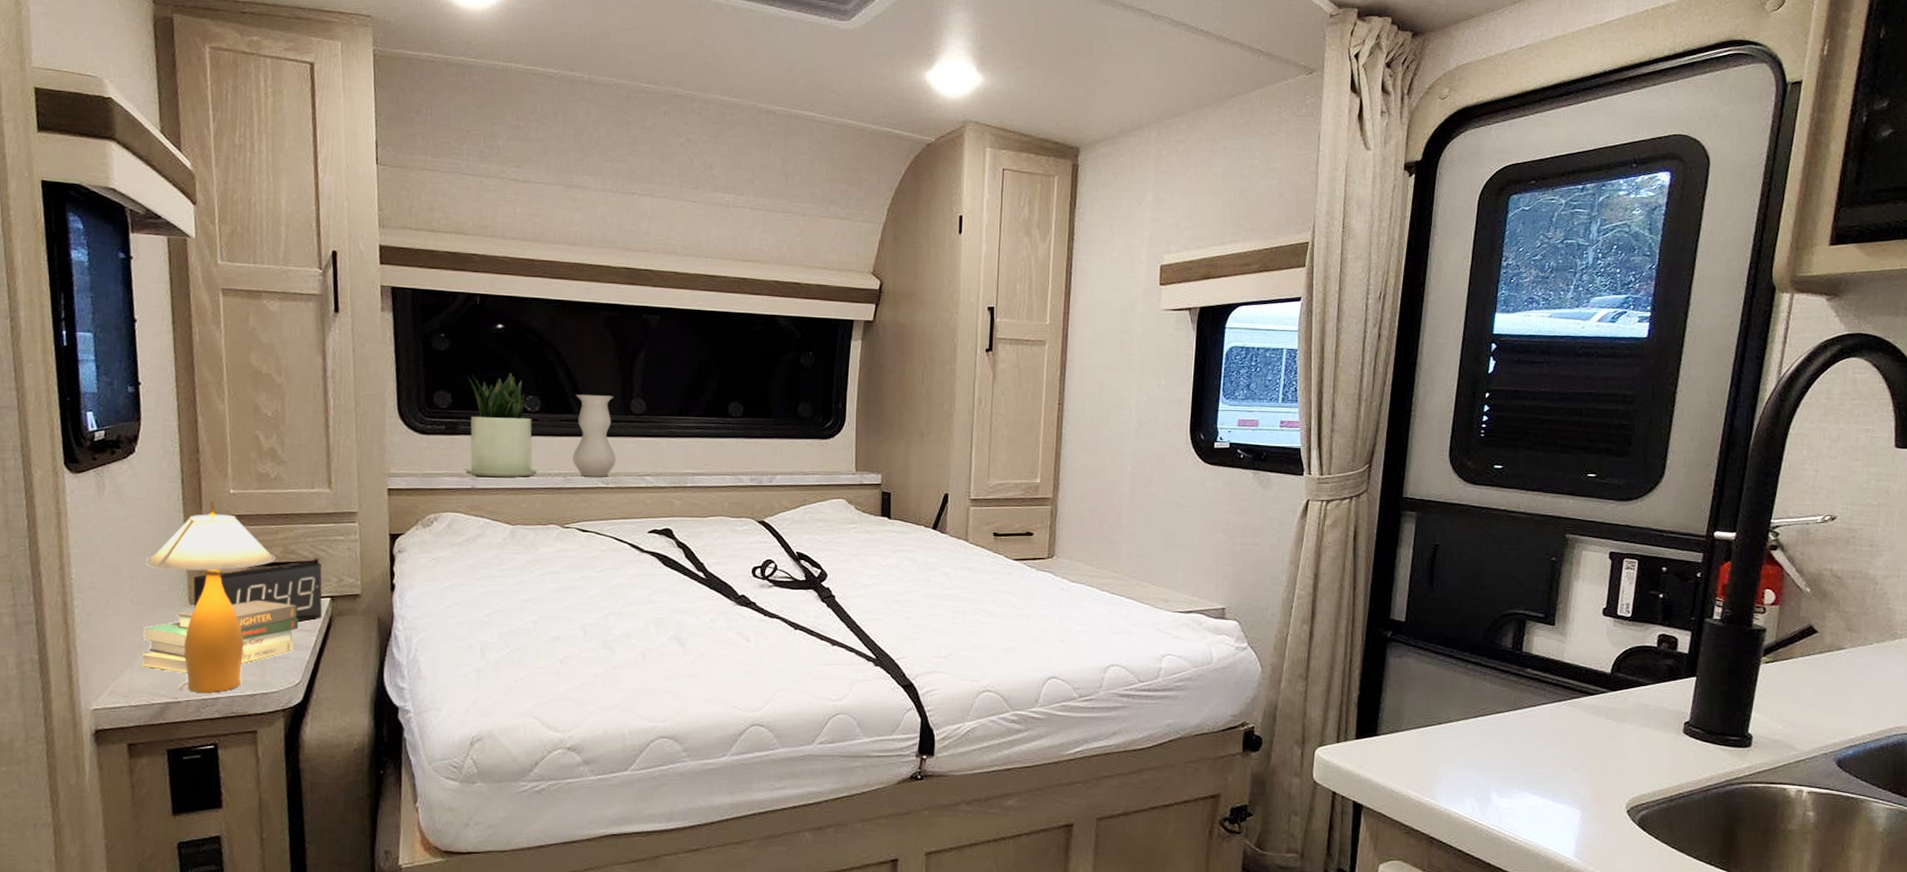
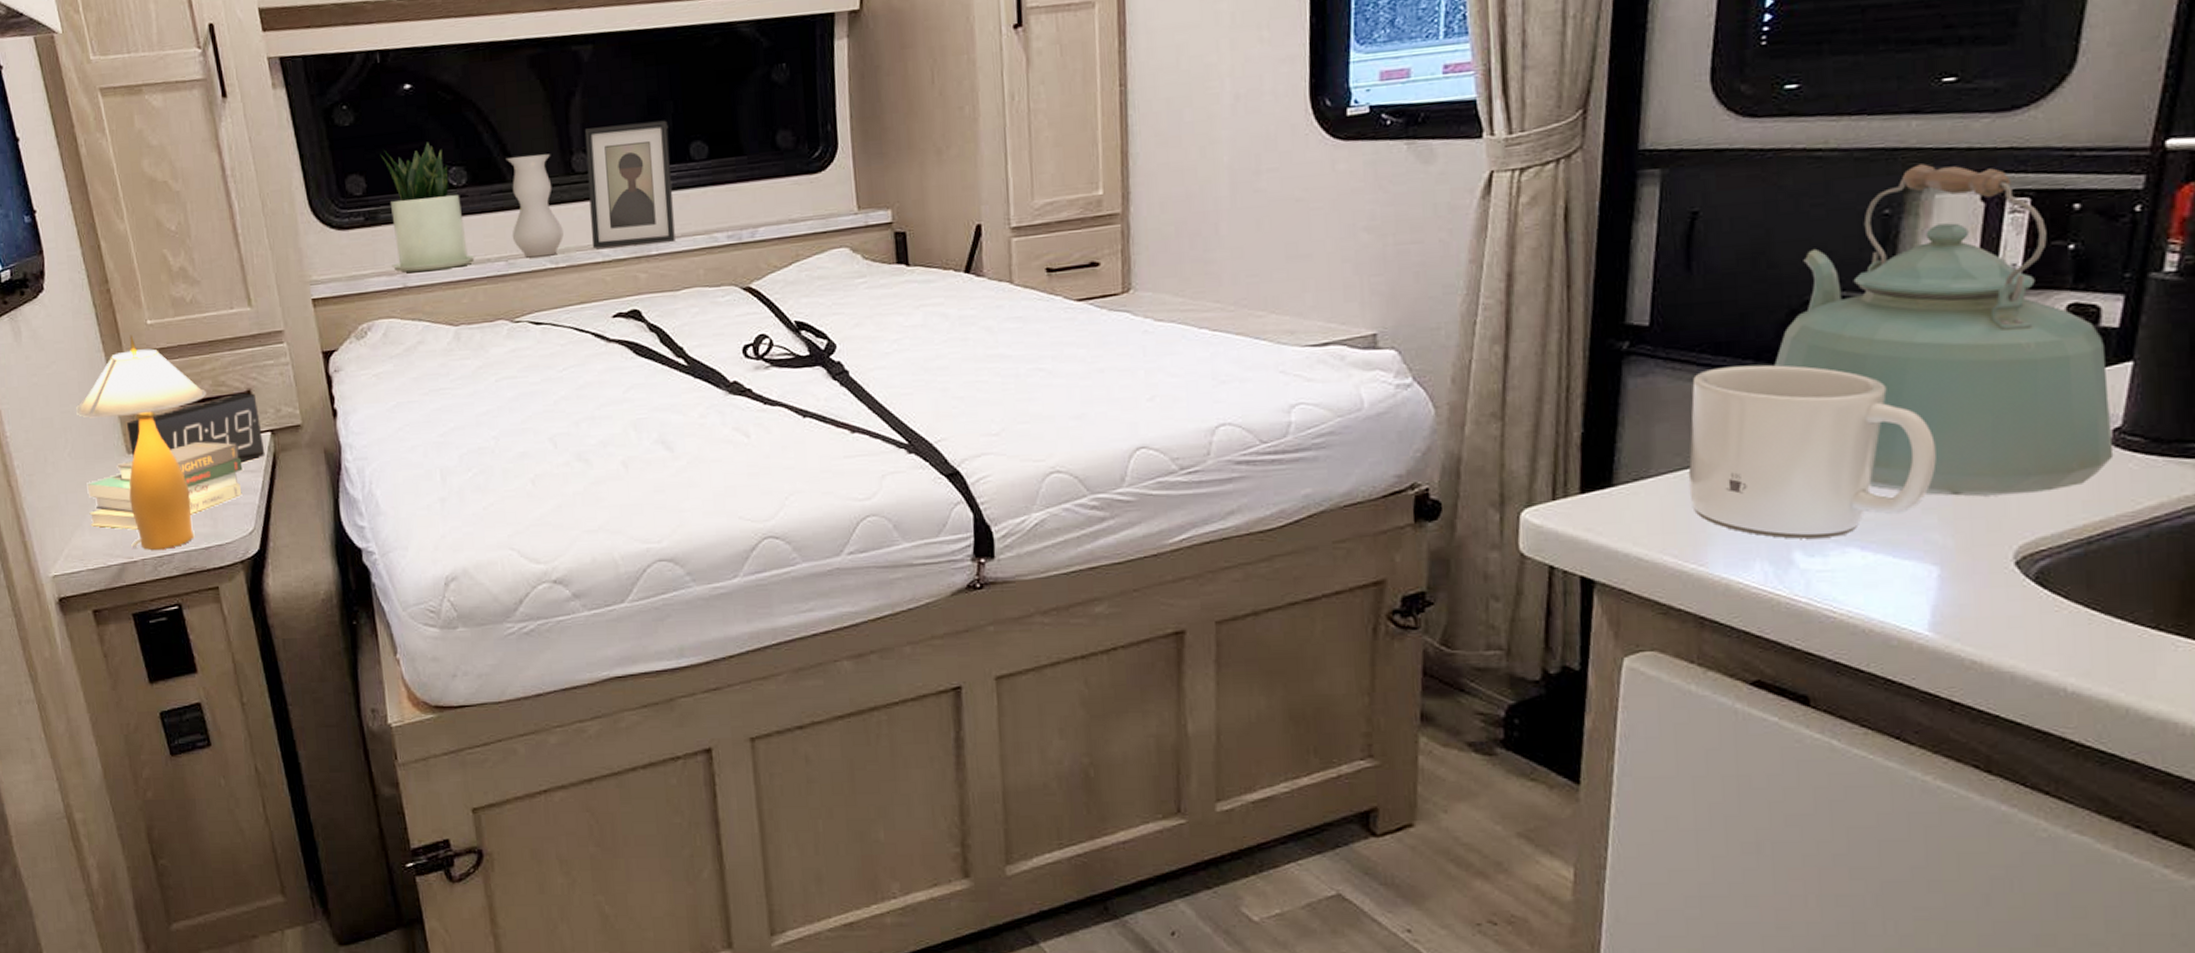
picture frame: none [640,380,713,479] -> present [584,120,675,249]
mug: none [1426,656,1581,784] -> present [1688,364,1937,539]
kettle: none [1483,529,1685,763] -> present [1774,164,2114,497]

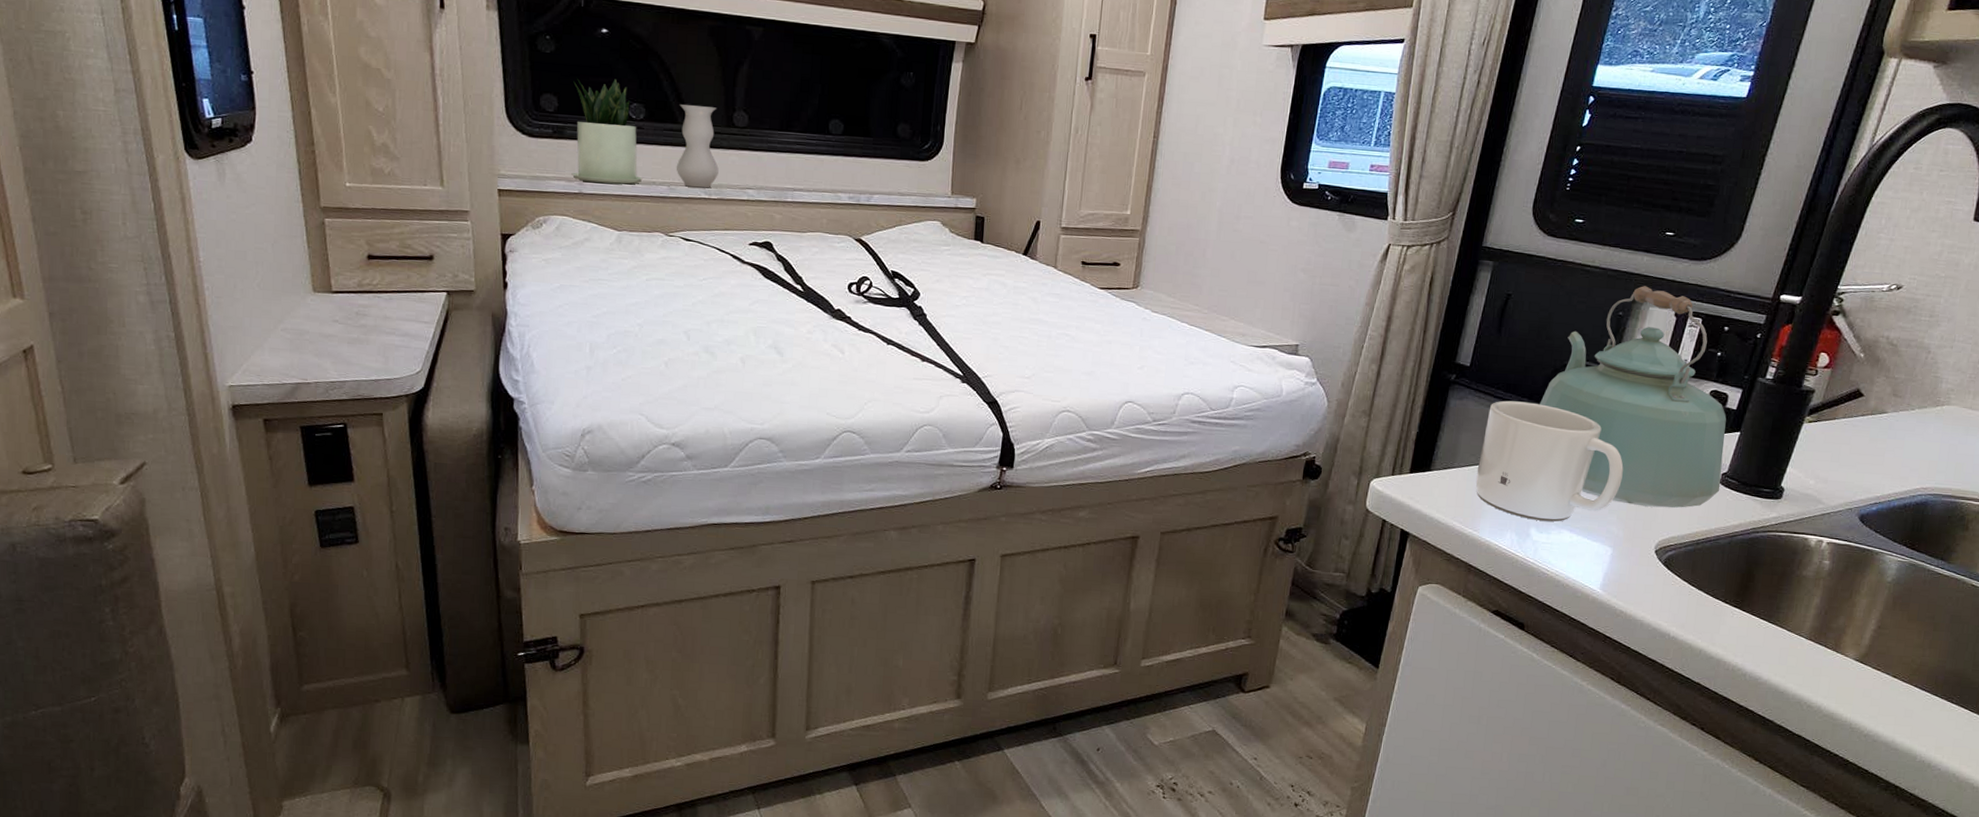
table lamp: present [76,335,206,550] -> none [270,192,393,376]
books: present [87,441,243,530] -> none [271,290,418,357]
alarm clock: present [126,392,266,464] -> none [315,256,440,315]
picture frame: present [584,120,675,249] -> none [741,93,815,195]

